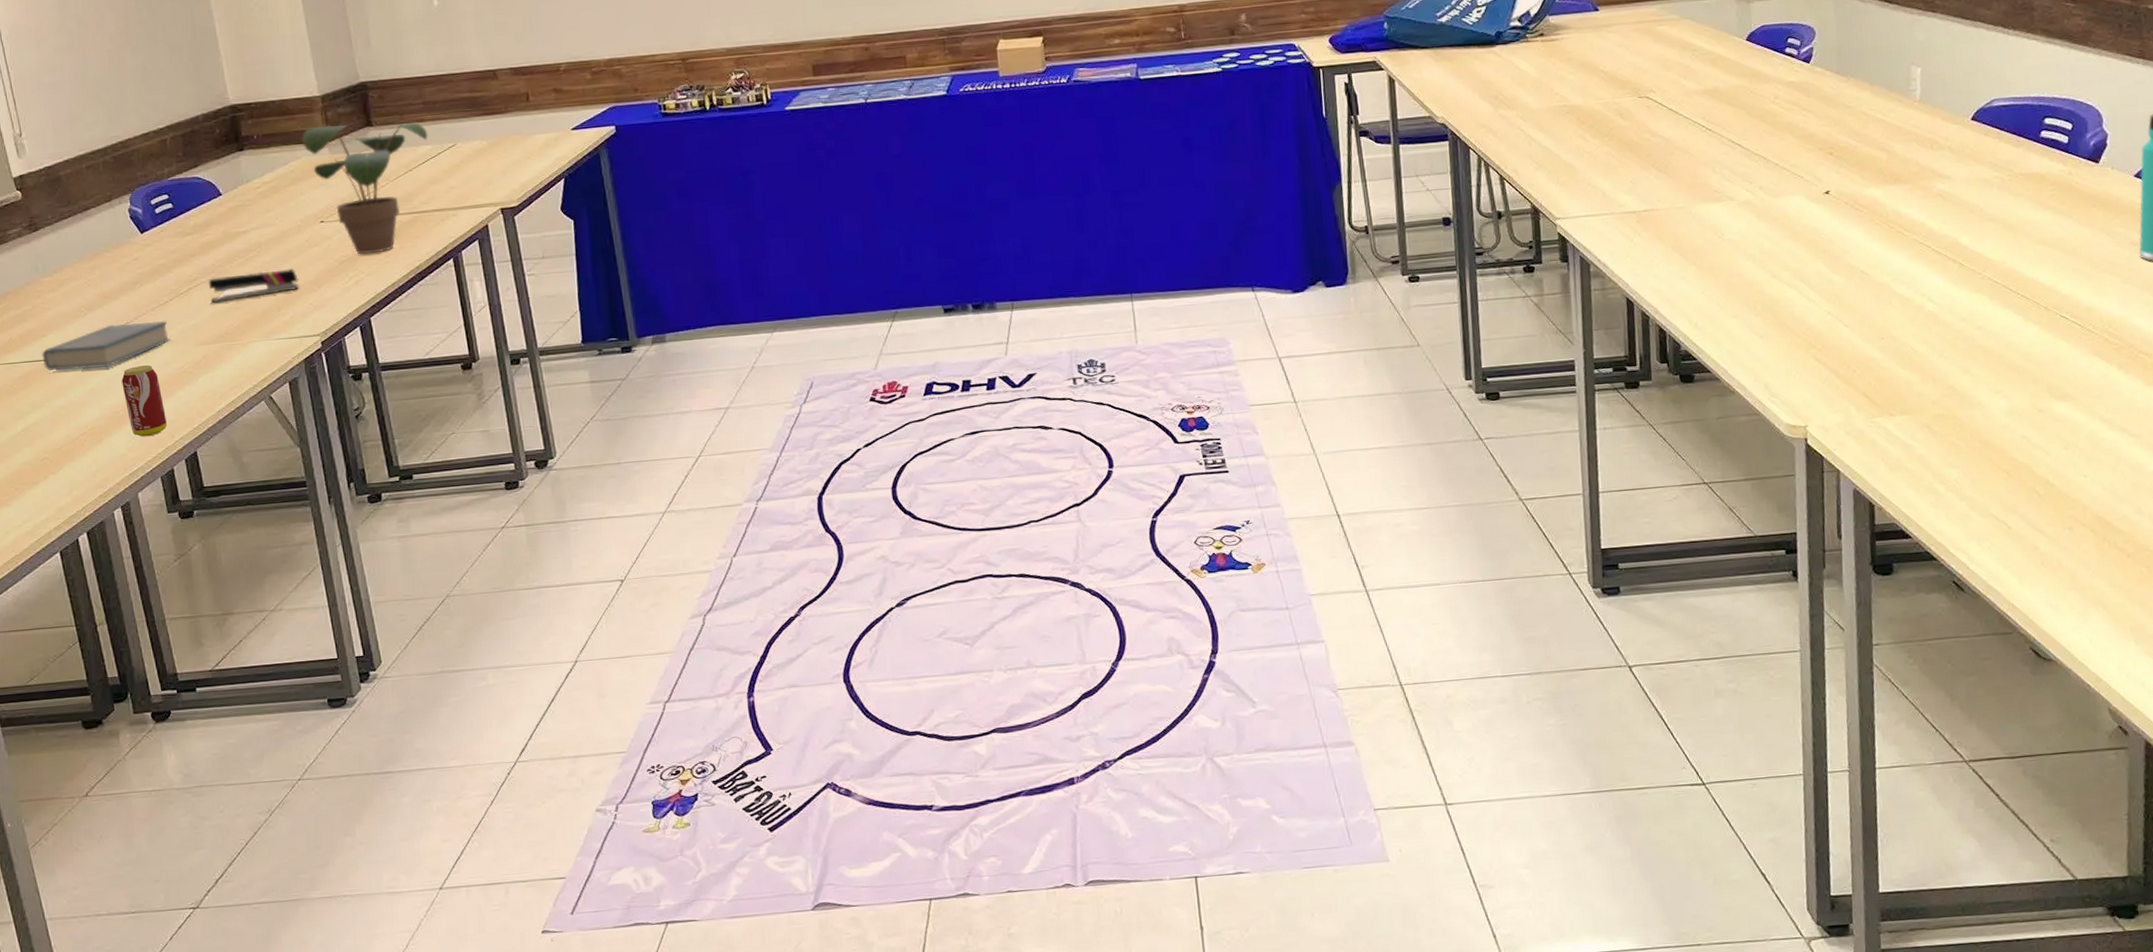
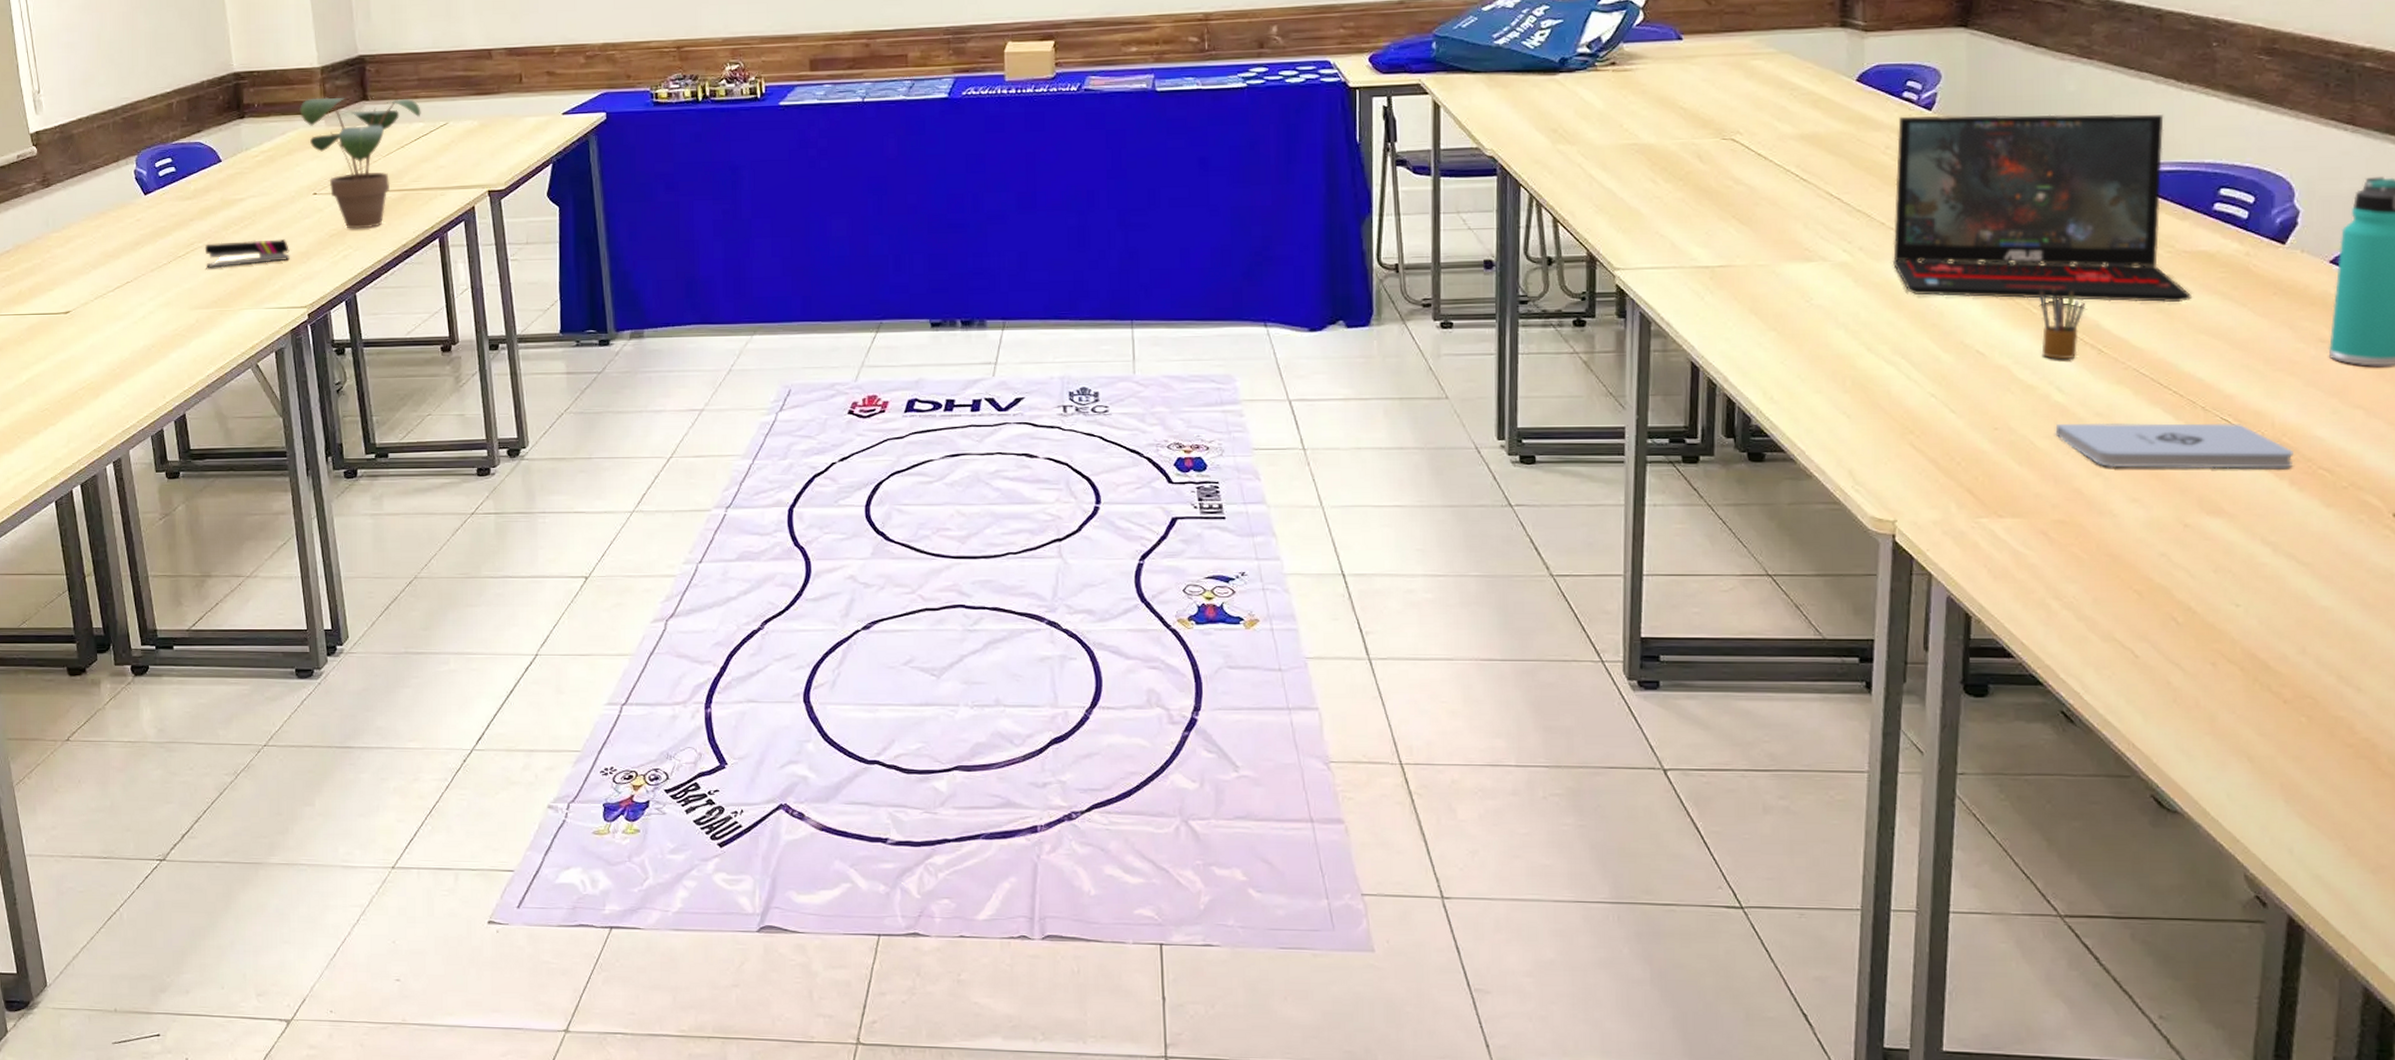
hardback book: present [42,320,170,371] -> none [48,282,166,326]
beverage can: present [121,365,167,437] -> none [120,326,159,396]
laptop: none [1783,57,2030,226] -> present [1892,114,2193,302]
pencil box: none [1908,211,1946,274] -> present [2040,286,2085,359]
notepad: none [1930,319,2119,366] -> present [2055,422,2294,469]

